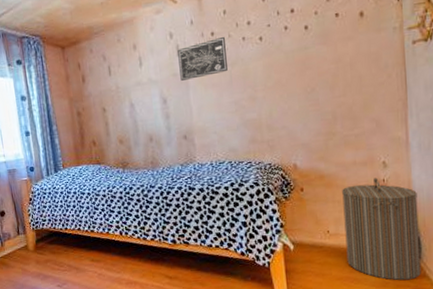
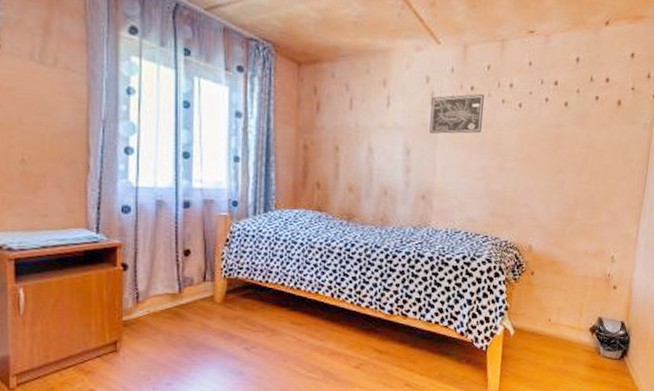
laundry hamper: present [342,177,421,281] -> none [562,271,636,377]

